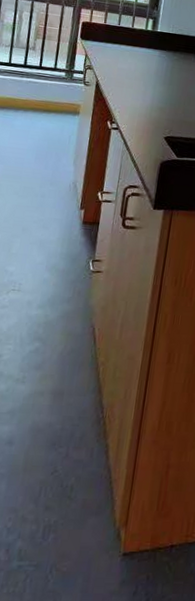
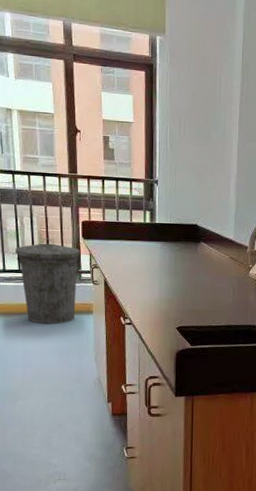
trash can: none [8,35,76,122] -> present [15,238,81,325]

